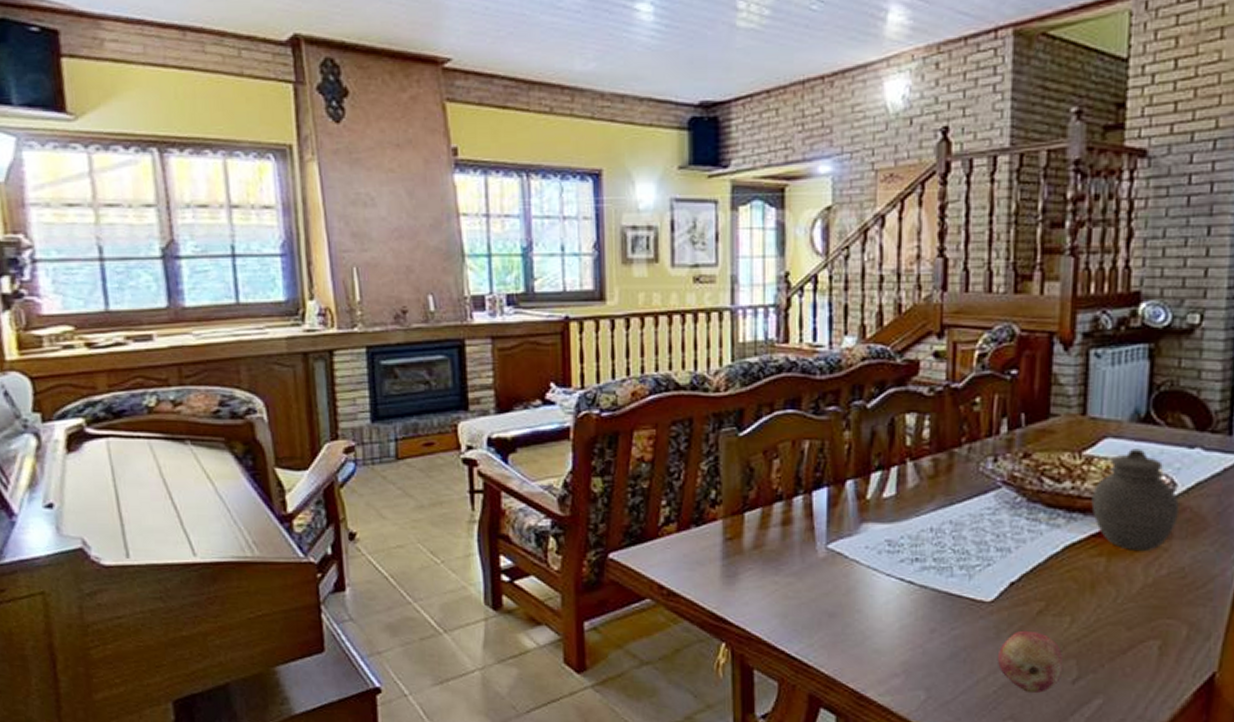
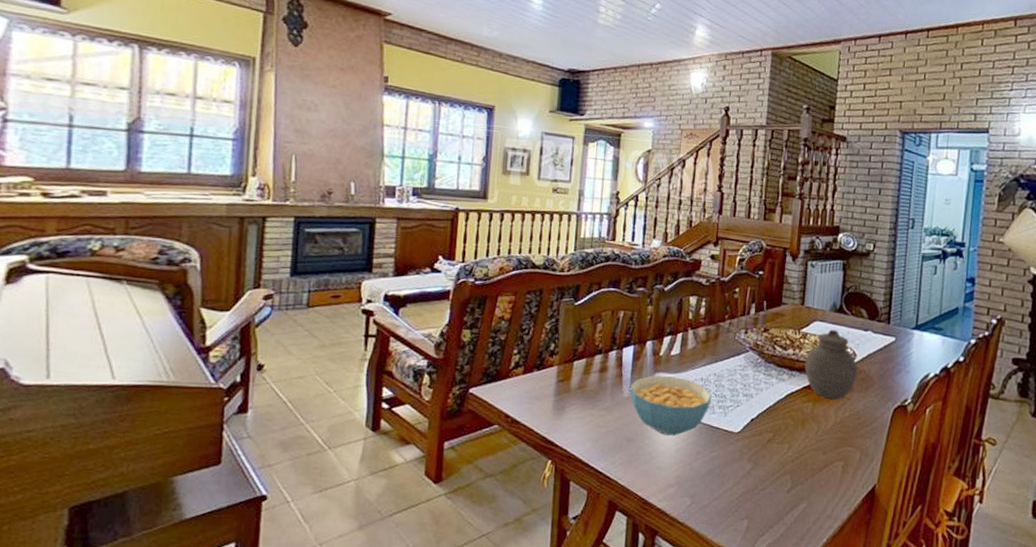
cereal bowl: none [826,526,949,608] -> present [629,375,712,436]
fruit: present [997,630,1064,694] -> none [739,453,783,500]

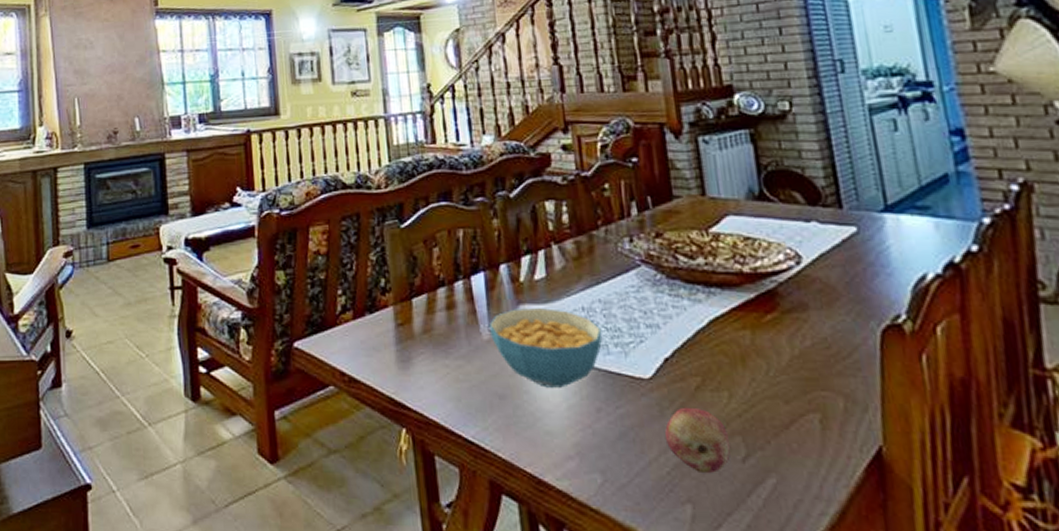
fruit: none [739,453,783,500] -> present [664,407,731,474]
jar: present [804,329,858,399] -> none [725,224,810,322]

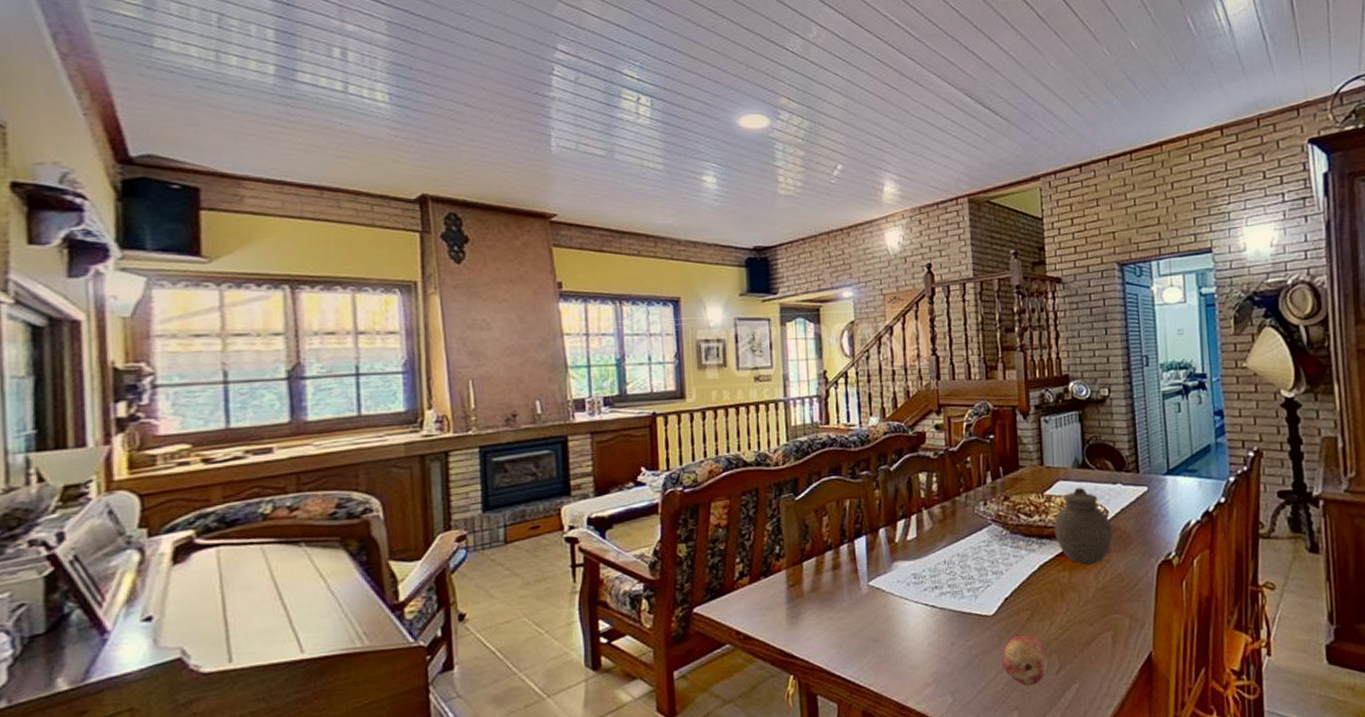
cereal bowl: present [488,307,602,388] -> none [867,563,959,630]
jar: none [725,224,810,322] -> present [1053,487,1112,564]

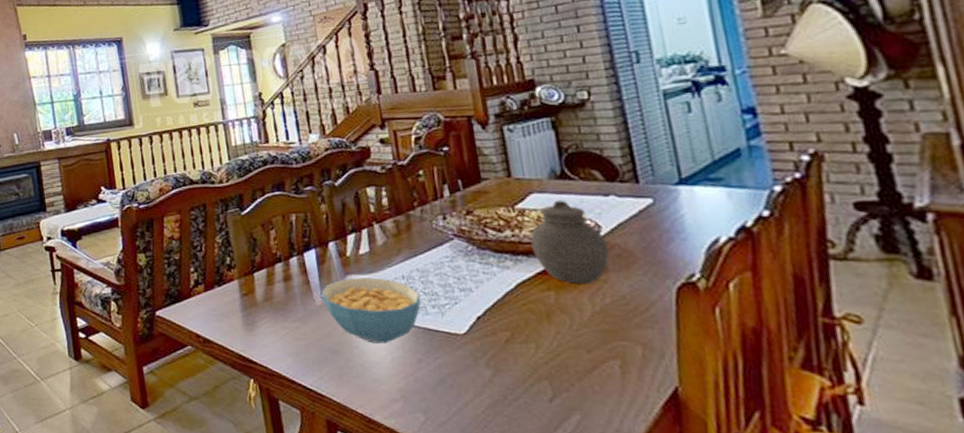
cereal bowl: none [867,563,959,630] -> present [321,277,421,343]
fruit: present [1001,635,1049,686] -> none [478,357,539,413]

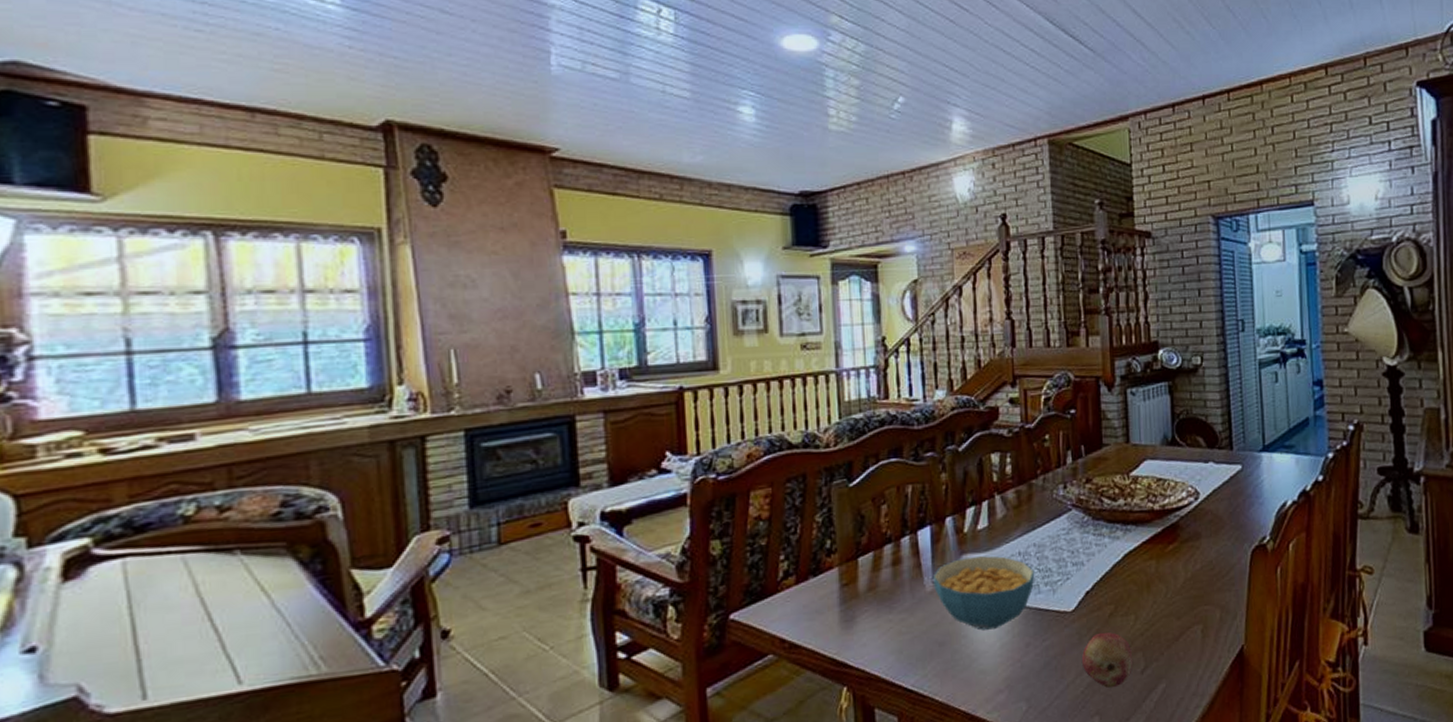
fruit: none [478,357,539,413] -> present [1081,632,1133,688]
jar: present [530,200,609,284] -> none [1140,466,1203,552]

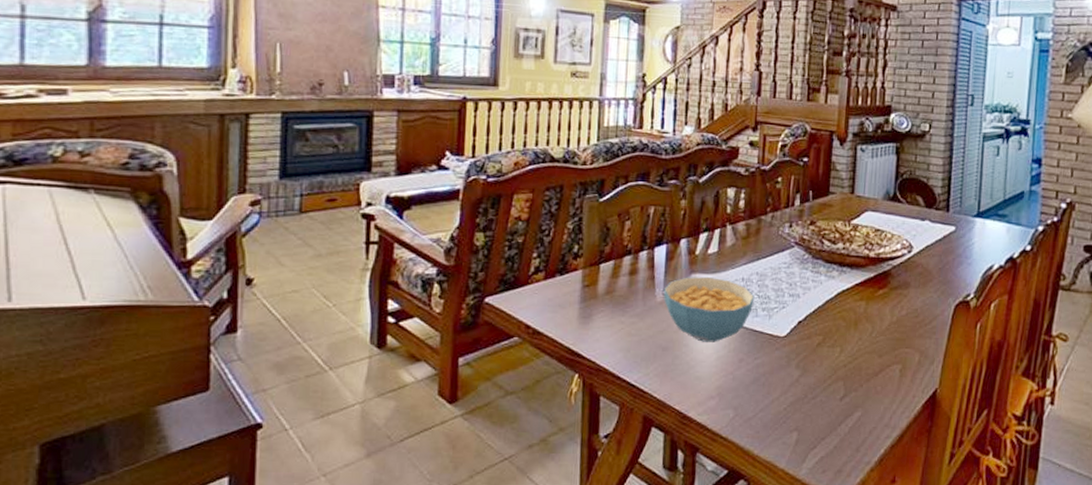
fruit: present [1081,632,1133,688] -> none [787,359,835,410]

